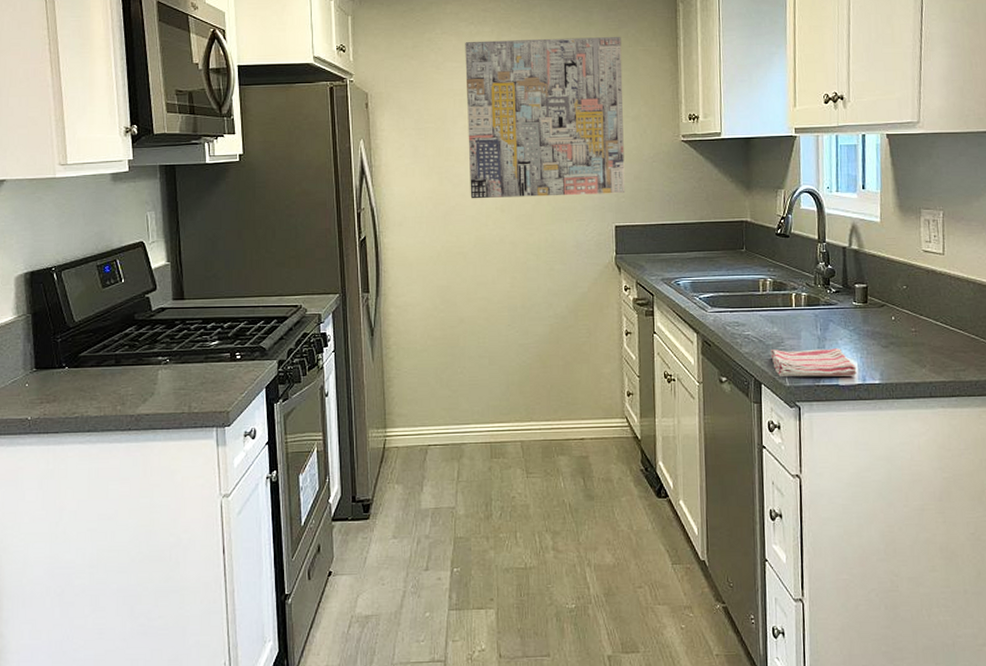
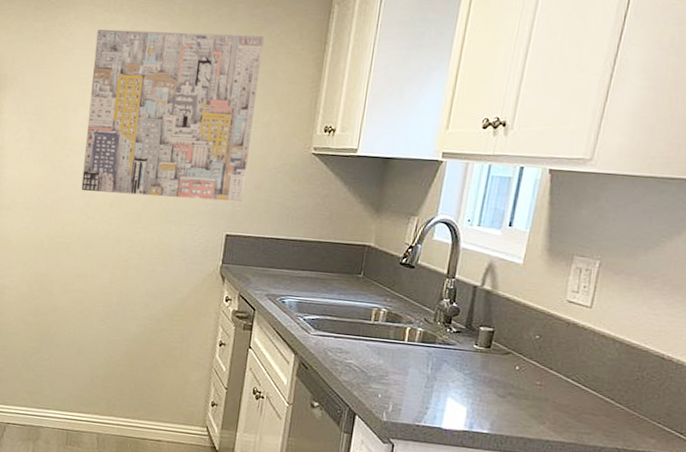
dish towel: present [769,348,857,377] -> none [370,382,465,422]

